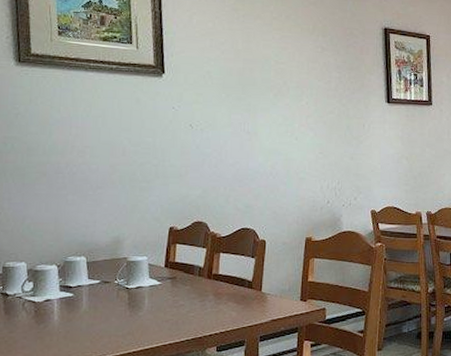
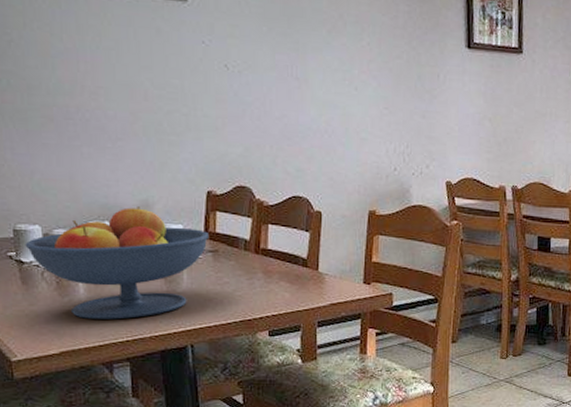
fruit bowl: none [11,243,170,343] -> present [25,206,210,320]

